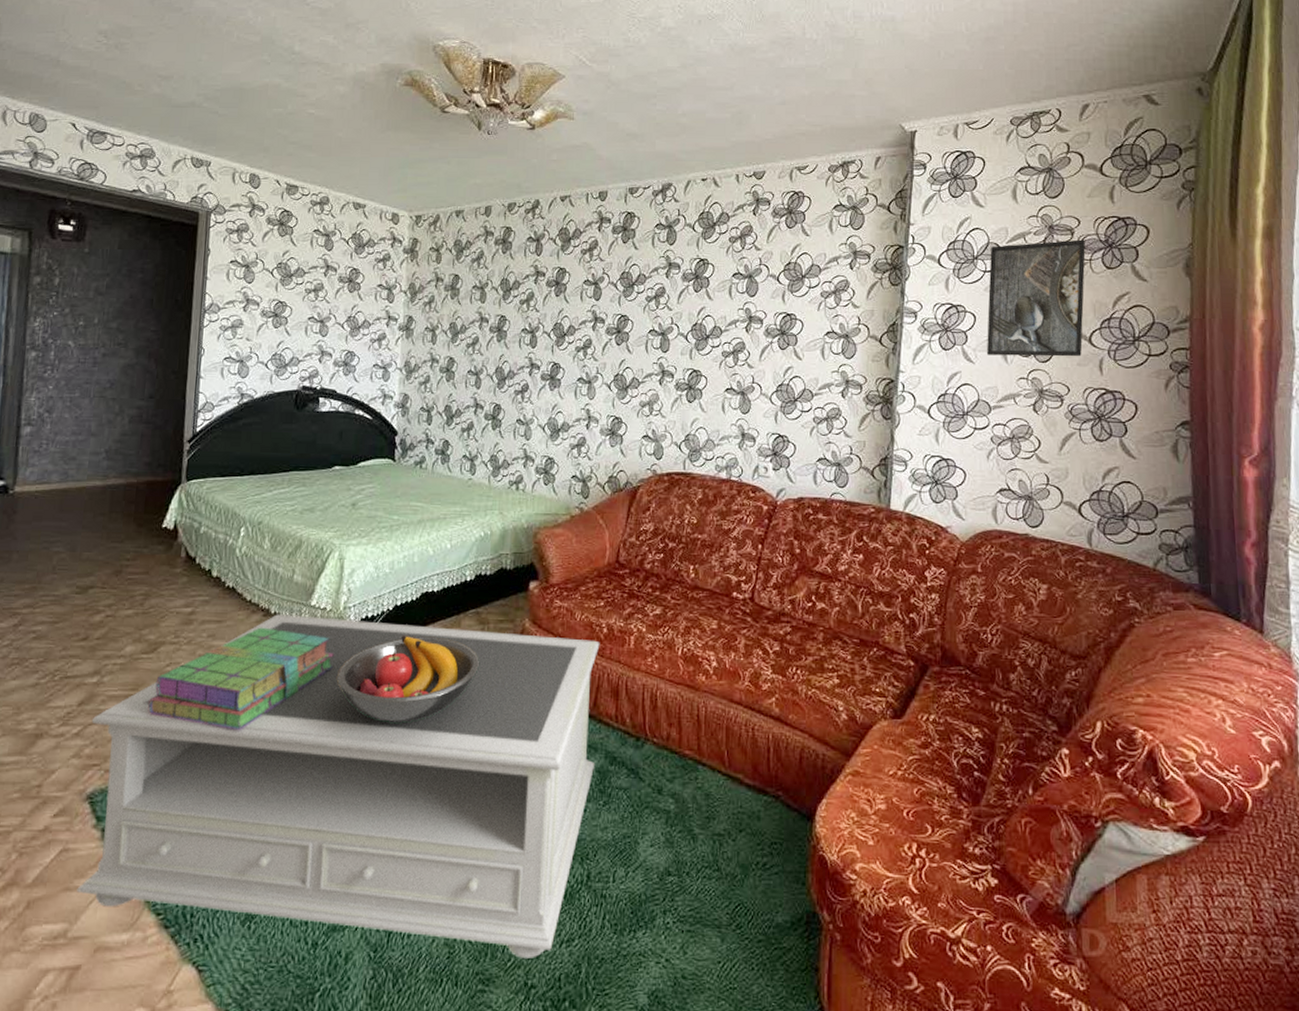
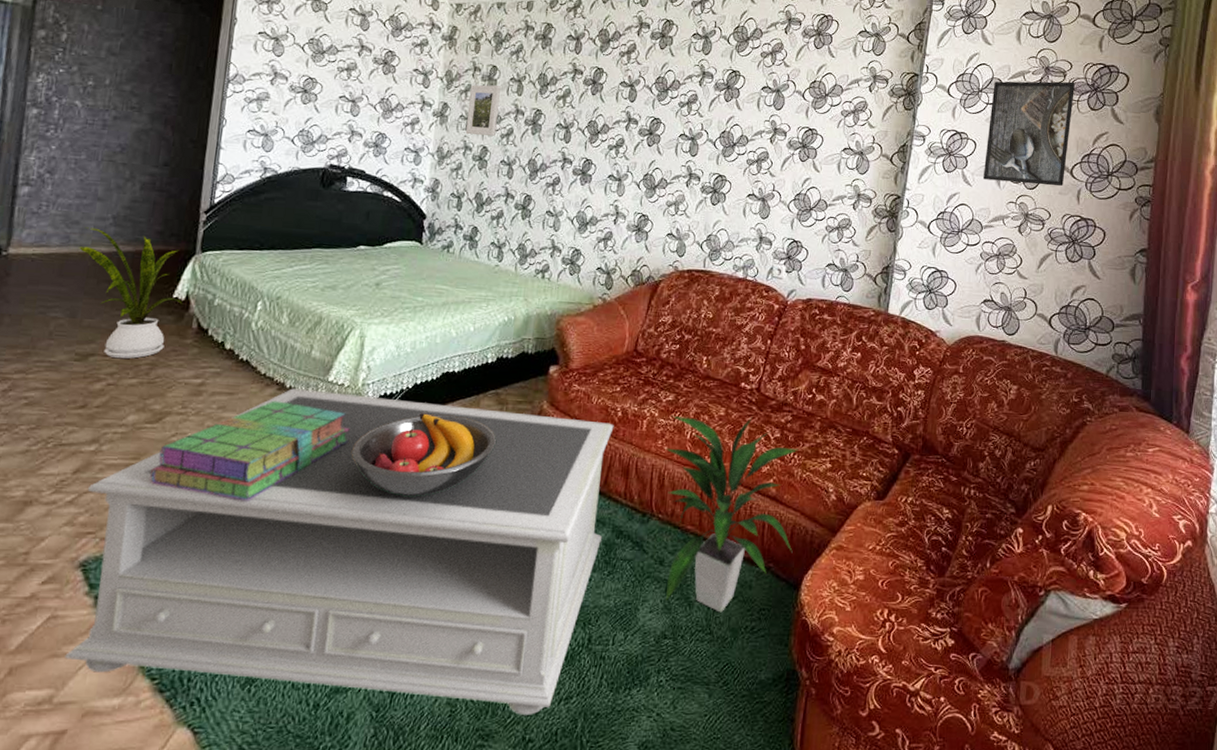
house plant: none [76,462,170,591] -> present [79,227,182,359]
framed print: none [431,294,464,347] -> present [465,84,501,137]
indoor plant: none [654,629,803,847] -> present [664,415,799,613]

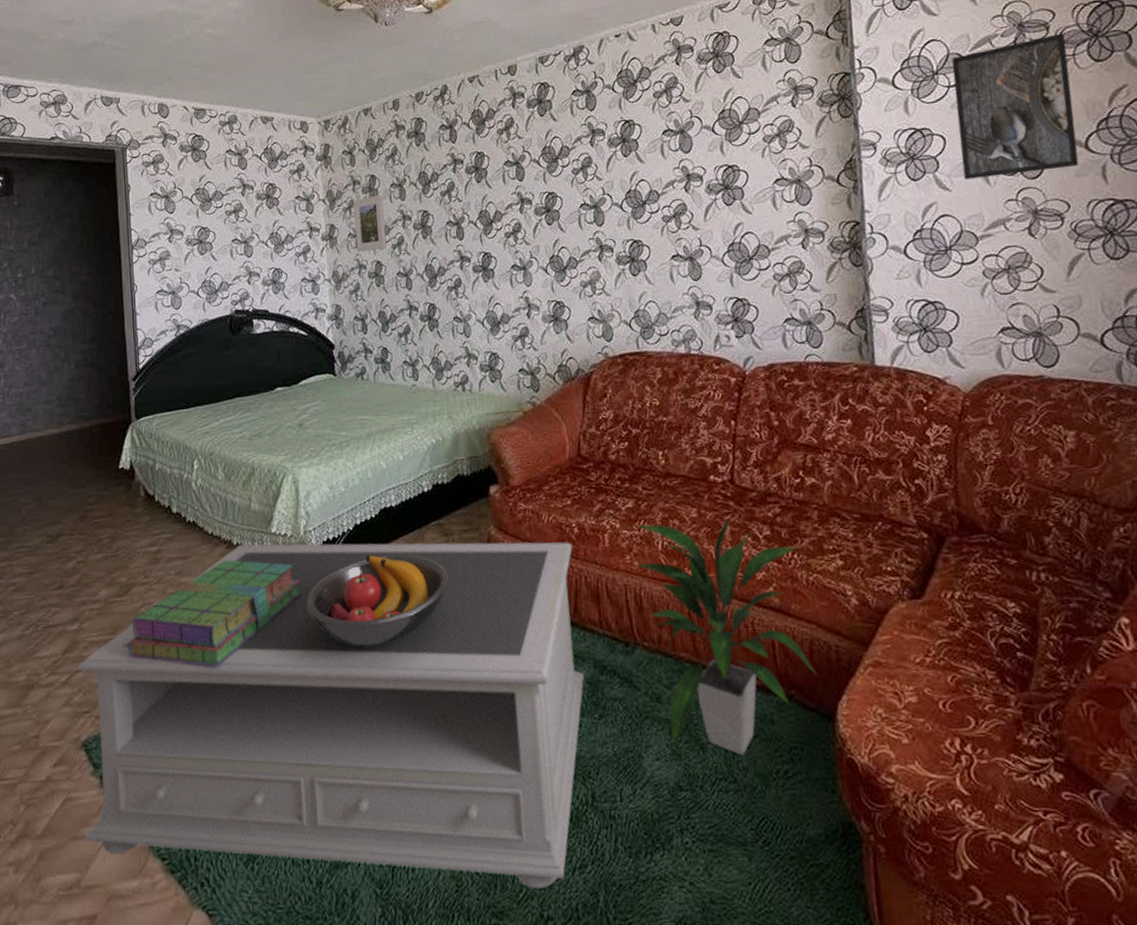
house plant: present [79,227,182,359] -> none [34,411,127,536]

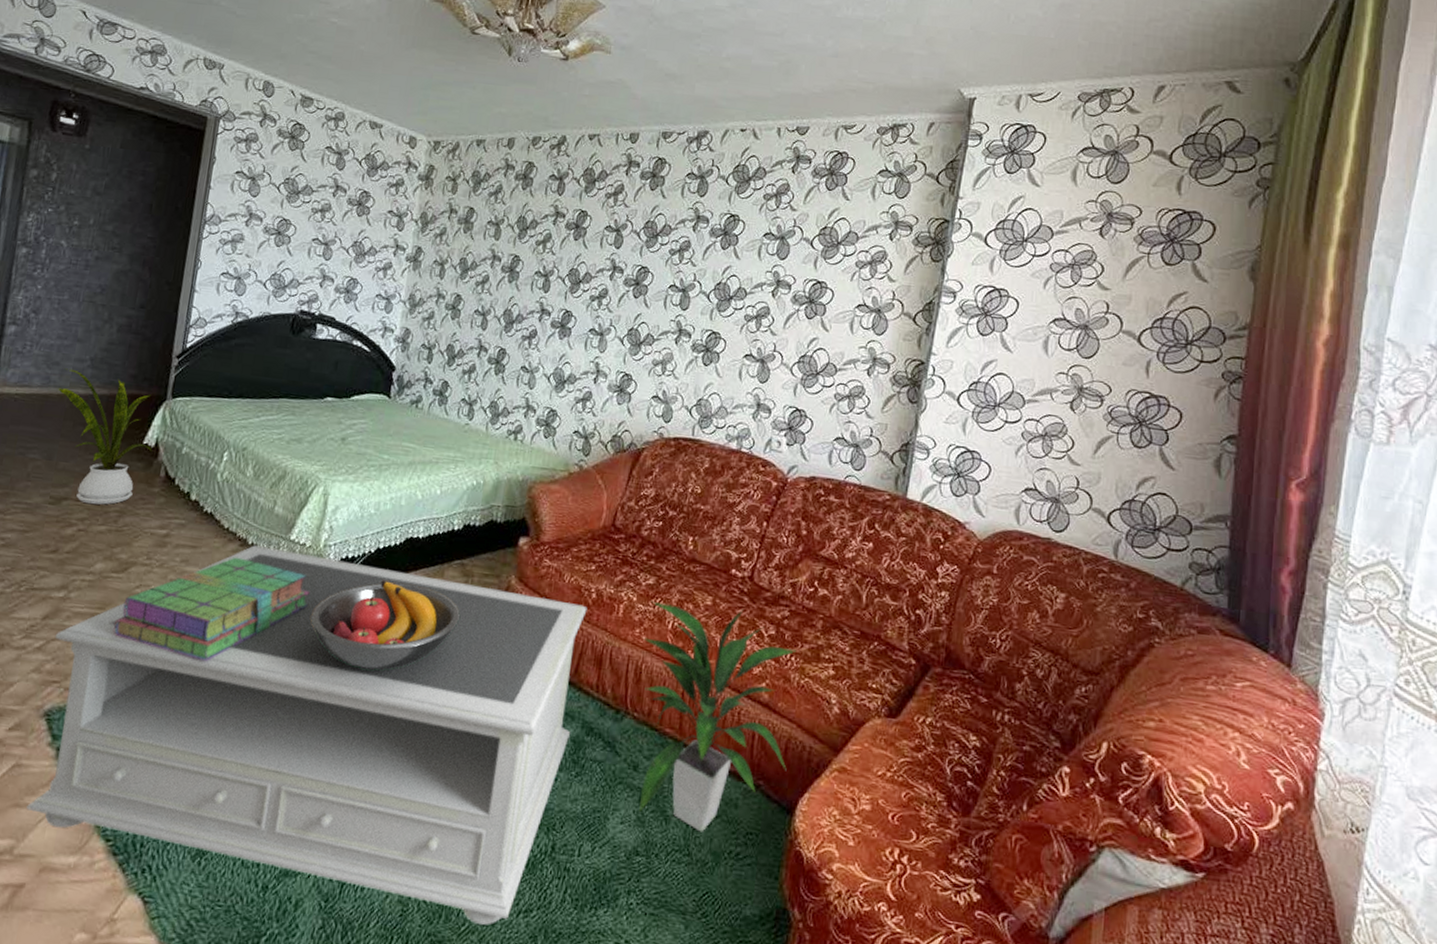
house plant: none [34,411,127,536] -> present [58,368,152,505]
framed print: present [354,195,387,253] -> none [438,227,477,284]
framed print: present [951,33,1079,180] -> none [1026,229,1145,356]

